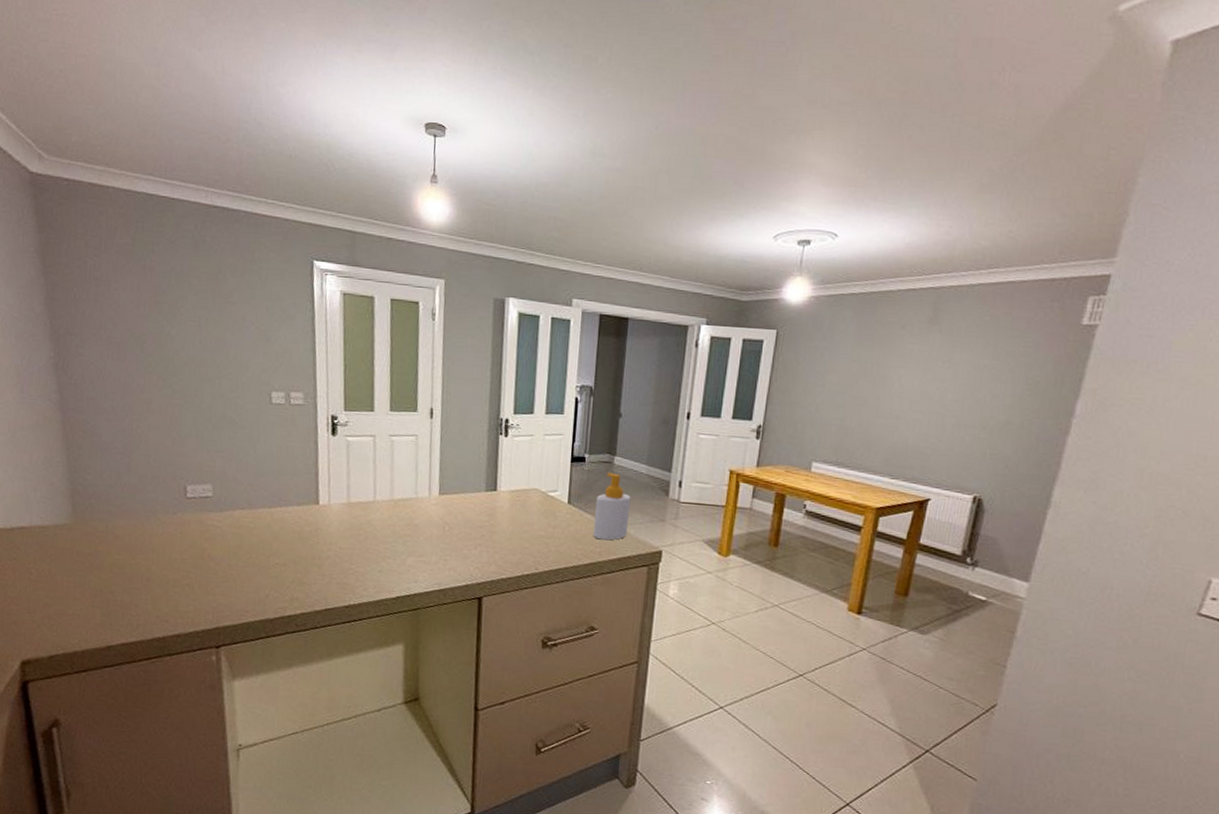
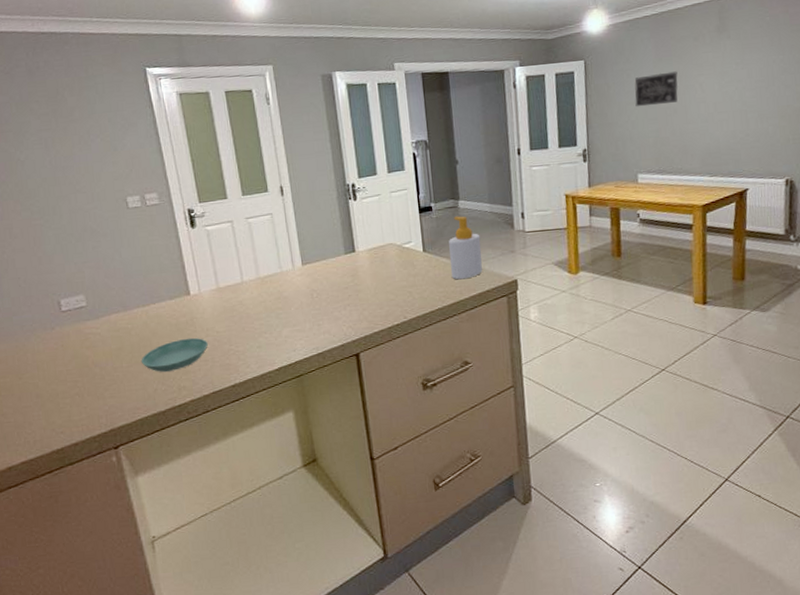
saucer: none [257,548,328,580] -> present [141,338,208,372]
wall art: none [823,357,876,392] -> present [634,71,678,107]

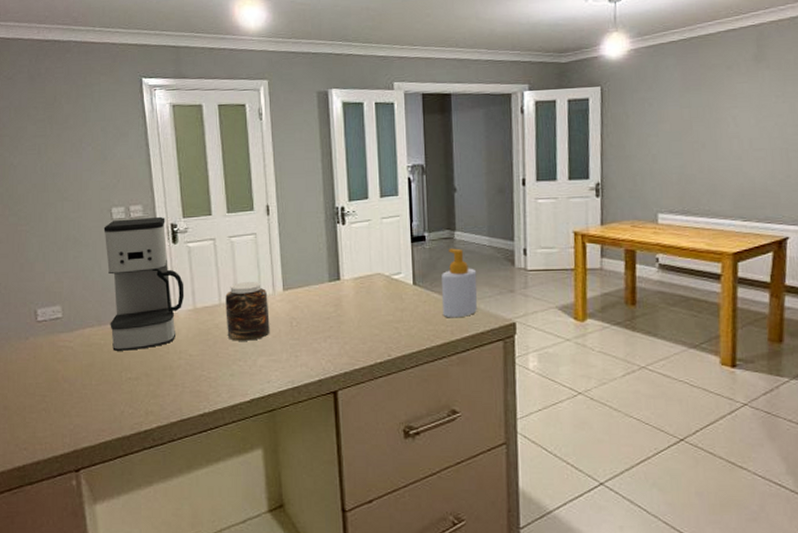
coffee maker: none [120,202,207,334] -> present [103,216,185,351]
saucer: present [141,338,208,372] -> none [110,359,179,393]
jar: none [247,258,292,316] -> present [225,281,270,341]
wall art: present [634,71,678,107] -> none [657,102,708,140]

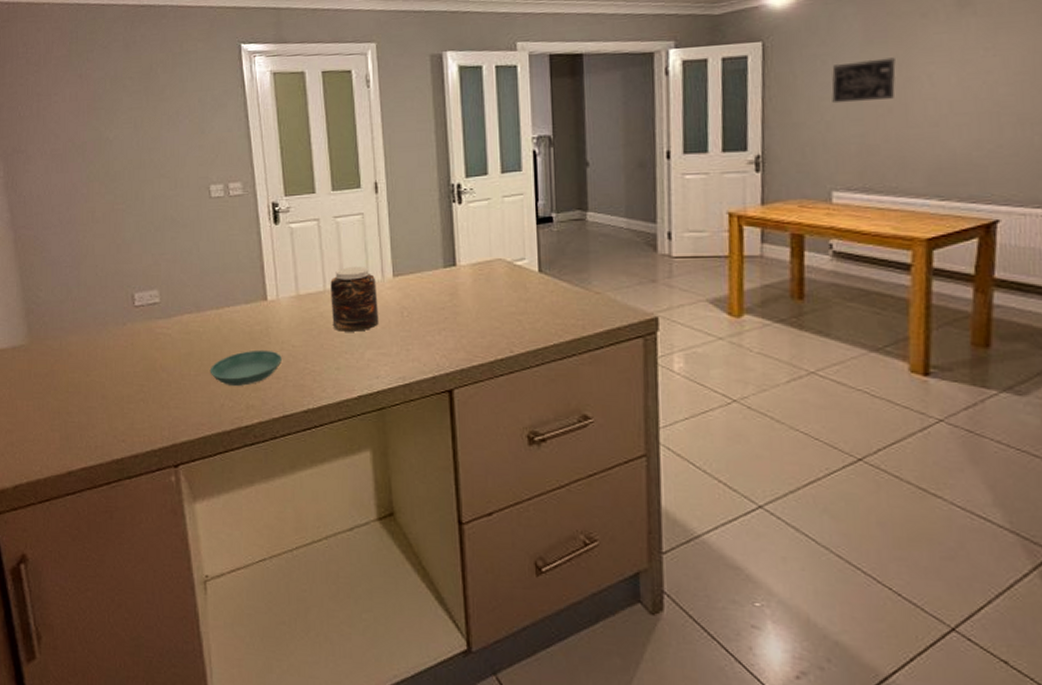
coffee maker: present [103,216,185,351] -> none [202,194,287,340]
saucer: none [110,359,179,393] -> present [209,349,282,386]
soap bottle: present [441,248,478,318] -> none [571,231,613,311]
wall art: none [657,102,708,140] -> present [832,57,896,104]

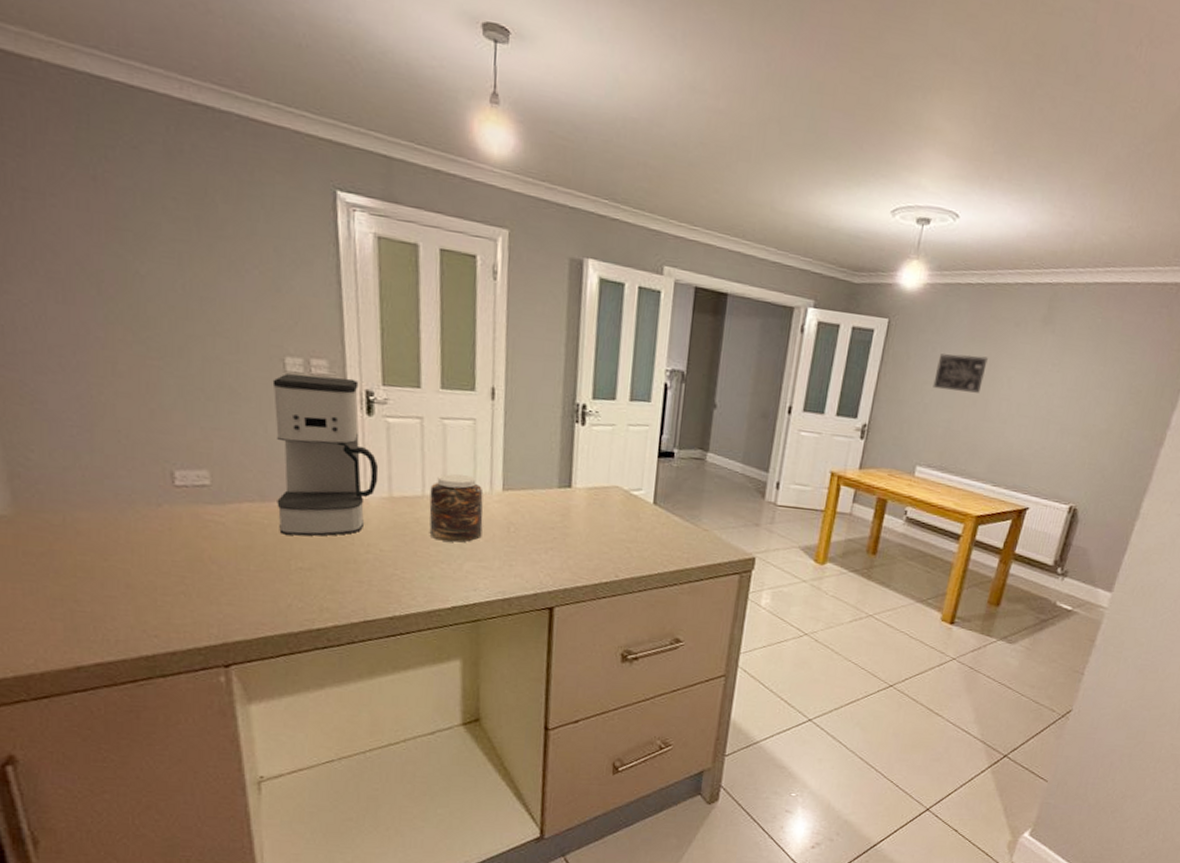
coffee maker: none [202,194,287,340] -> present [272,374,379,536]
saucer: present [209,349,282,386] -> none [275,550,366,587]

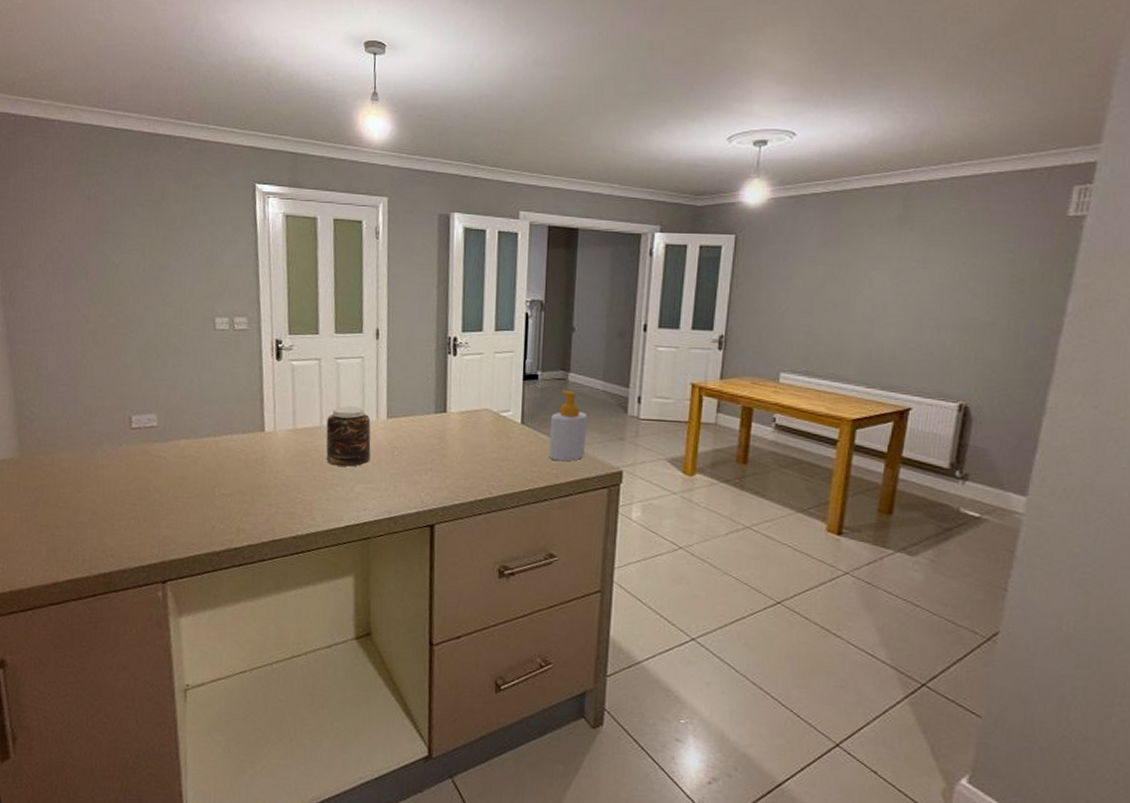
coffee maker: present [272,374,379,536] -> none [205,330,286,466]
soap bottle: none [680,470,724,546] -> present [548,390,588,462]
wall art: present [933,354,988,393] -> none [788,260,844,296]

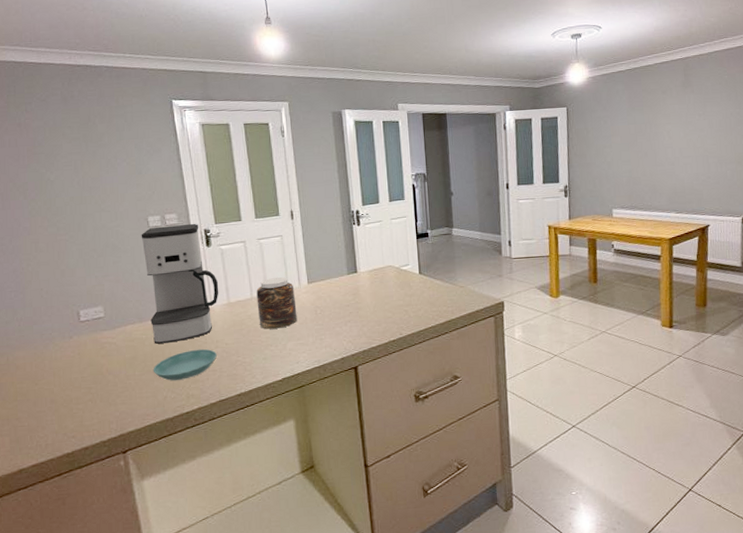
saucer: none [203,477,275,510] -> present [153,349,217,381]
coffee maker: none [205,330,286,466] -> present [141,223,219,344]
soap bottle: present [548,390,588,462] -> none [443,242,472,300]

